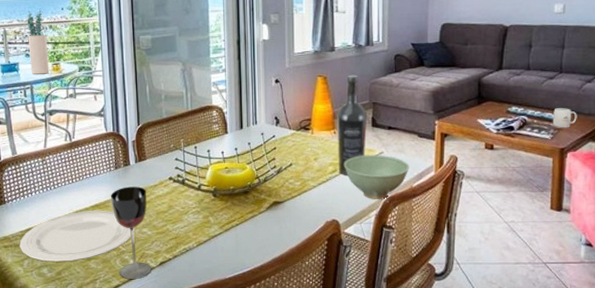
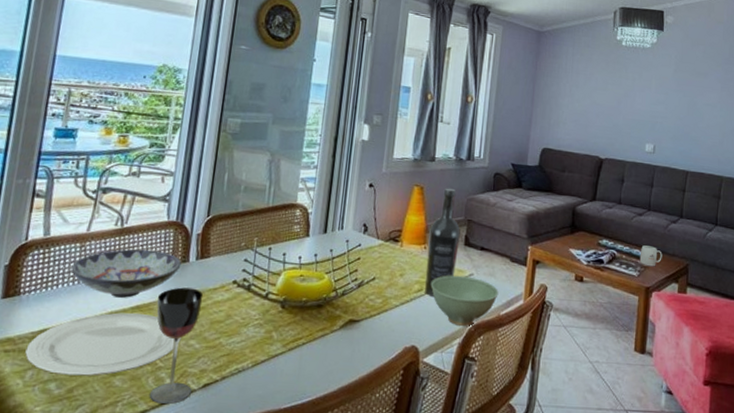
vase: present [27,8,49,74] -> none [91,72,121,146]
bowl: none [39,158,124,199] -> present [71,248,181,298]

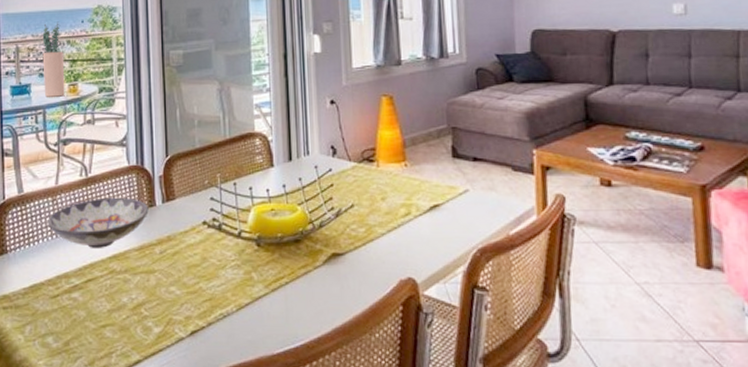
plate: present [25,312,181,377] -> none [21,262,161,330]
vase: none [91,72,121,146] -> present [42,21,65,97]
wineglass: present [149,287,204,404] -> none [132,233,180,353]
wine bottle: present [424,188,460,296] -> none [408,93,446,220]
bowl: present [430,275,499,326] -> none [419,193,504,251]
mug: present [639,245,662,267] -> none [685,132,719,159]

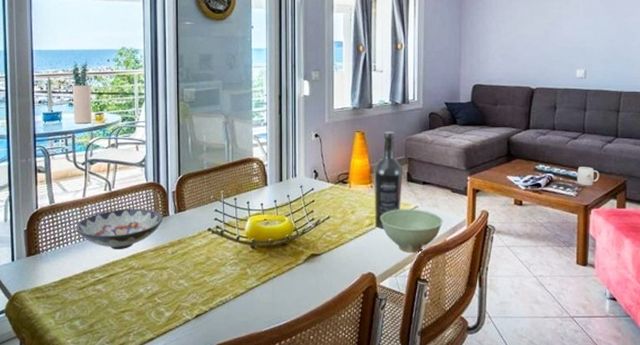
wine bottle: none [408,93,446,220] -> present [374,131,402,229]
bowl: none [419,193,504,251] -> present [380,209,443,252]
mug: none [685,132,719,159] -> present [576,167,599,186]

